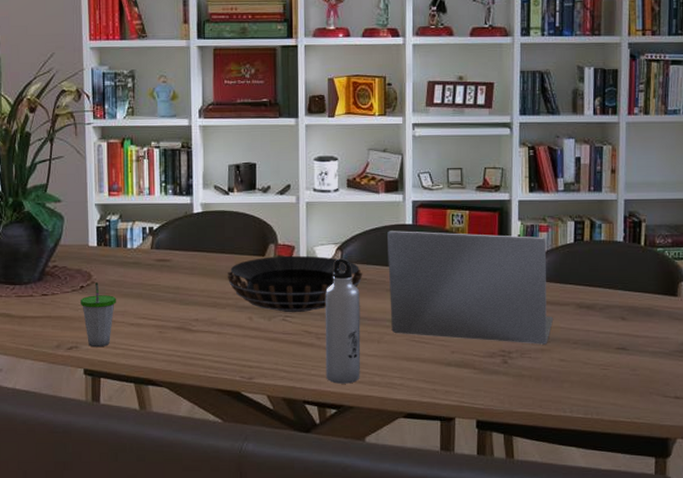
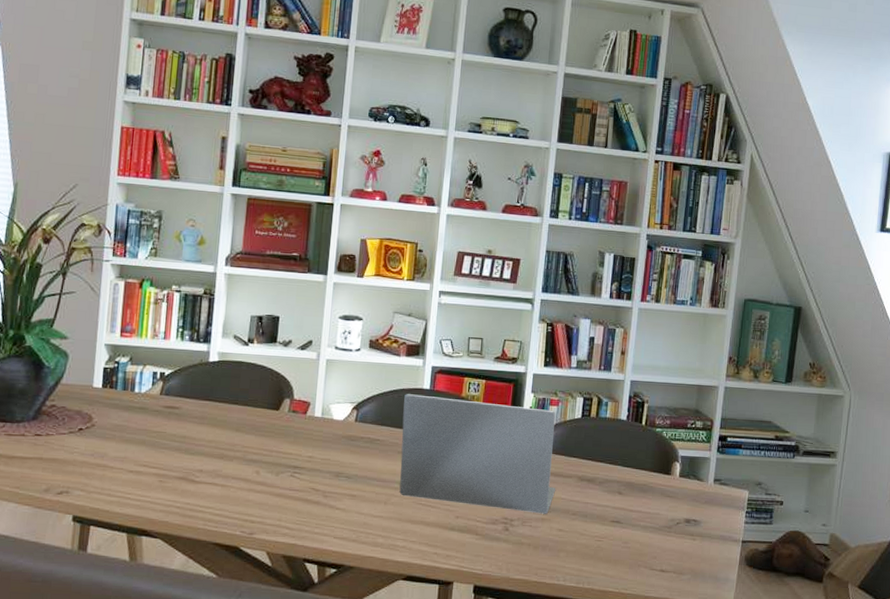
cup: present [81,282,116,348] -> none [77,425,117,494]
decorative bowl: present [227,255,363,313] -> none [237,411,377,470]
water bottle: present [325,258,361,384] -> none [329,418,372,544]

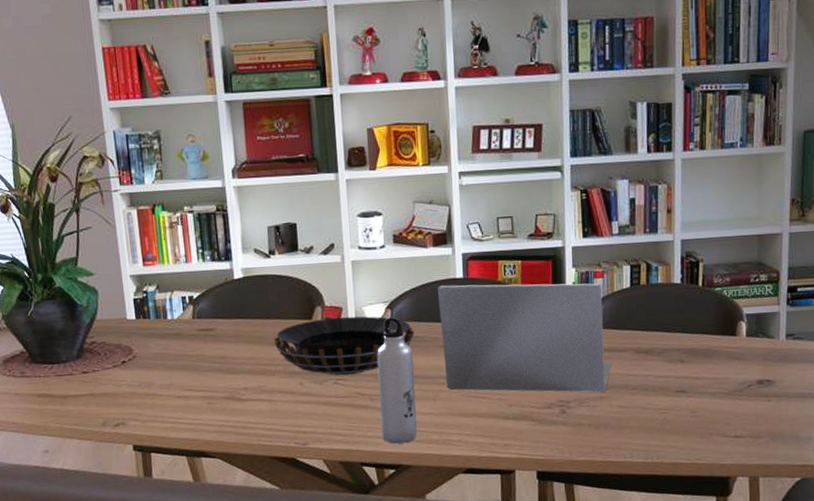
decorative bowl: none [237,411,377,470] -> present [274,316,415,376]
water bottle: none [329,418,372,544] -> present [377,317,417,444]

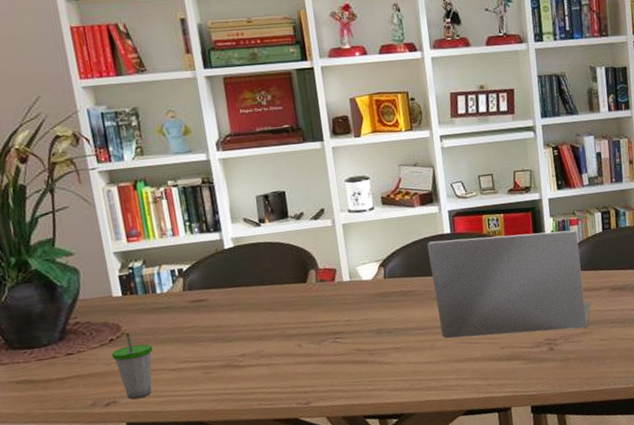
cup: none [123,356,161,423] -> present [112,333,153,400]
decorative bowl: present [274,316,415,376] -> none [269,275,408,335]
water bottle: present [377,317,417,444] -> none [373,274,417,395]

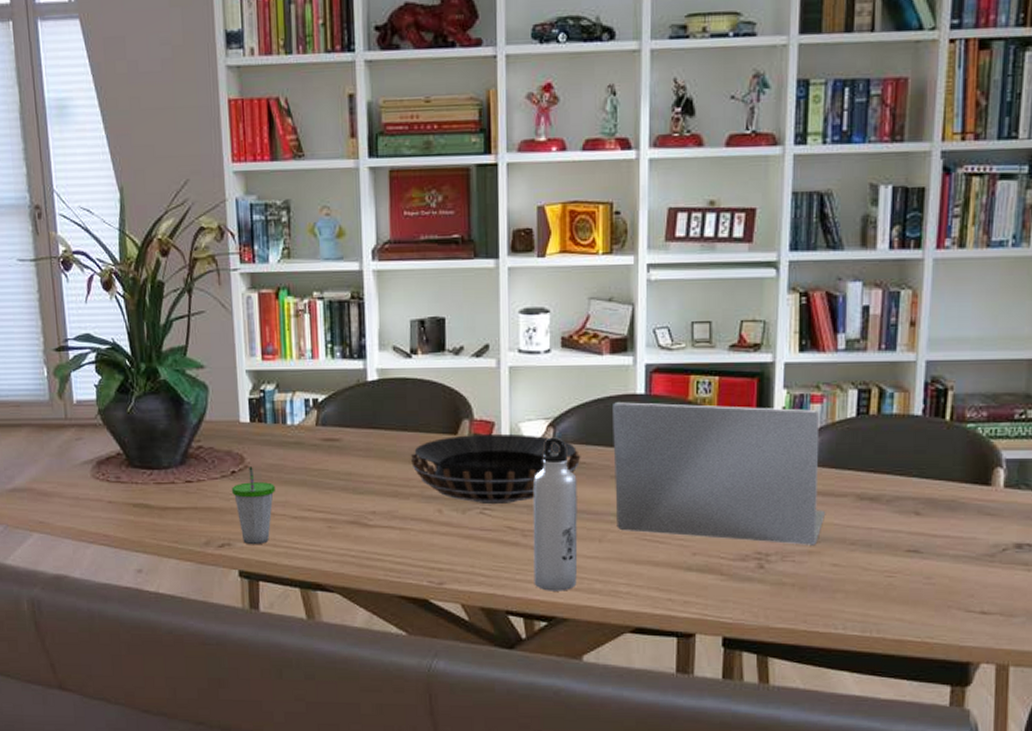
decorative bowl: none [269,275,408,335] -> present [410,433,581,505]
water bottle: none [373,274,417,395] -> present [533,437,578,591]

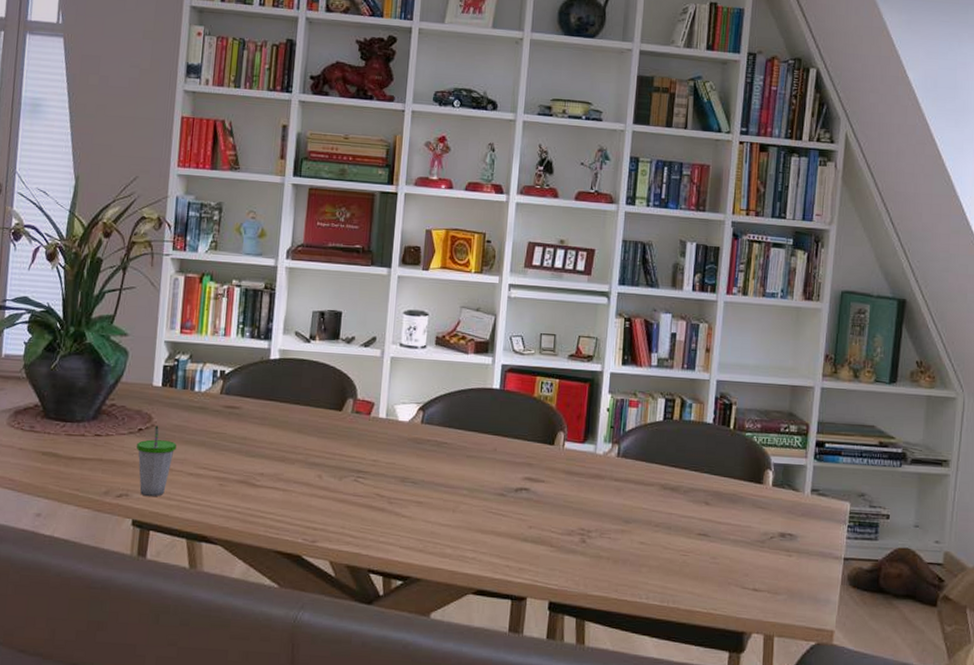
decorative bowl: present [410,433,581,505] -> none [299,412,444,475]
water bottle: present [533,437,578,591] -> none [394,419,439,554]
laptop: present [613,402,825,545] -> none [468,394,636,525]

